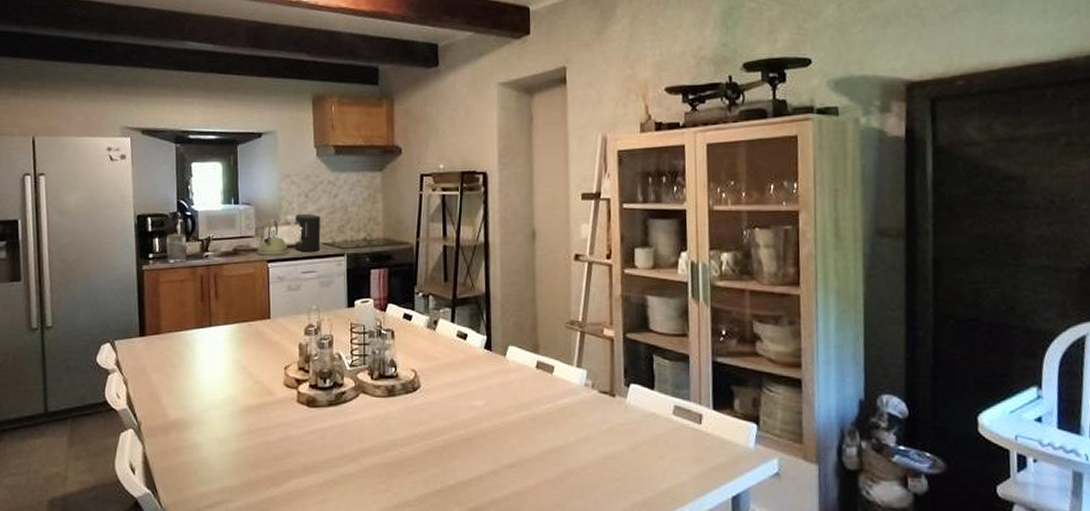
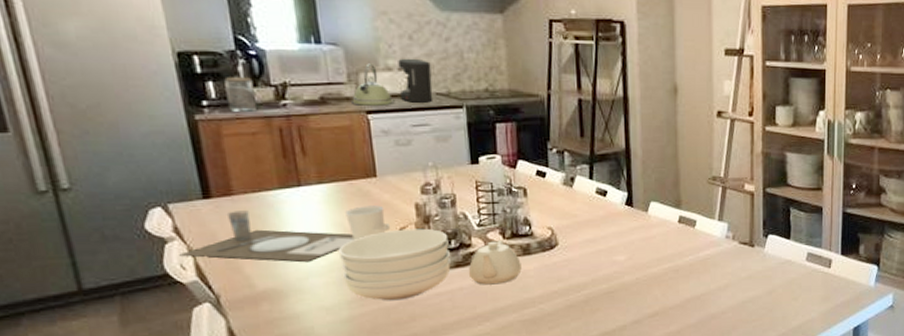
place setting: none [117,347,248,395] -> present [179,210,355,262]
bowl: none [234,367,326,436] -> present [337,228,451,301]
cup: none [243,345,278,377] -> present [345,205,391,241]
teapot: none [339,380,386,425] -> present [468,239,522,285]

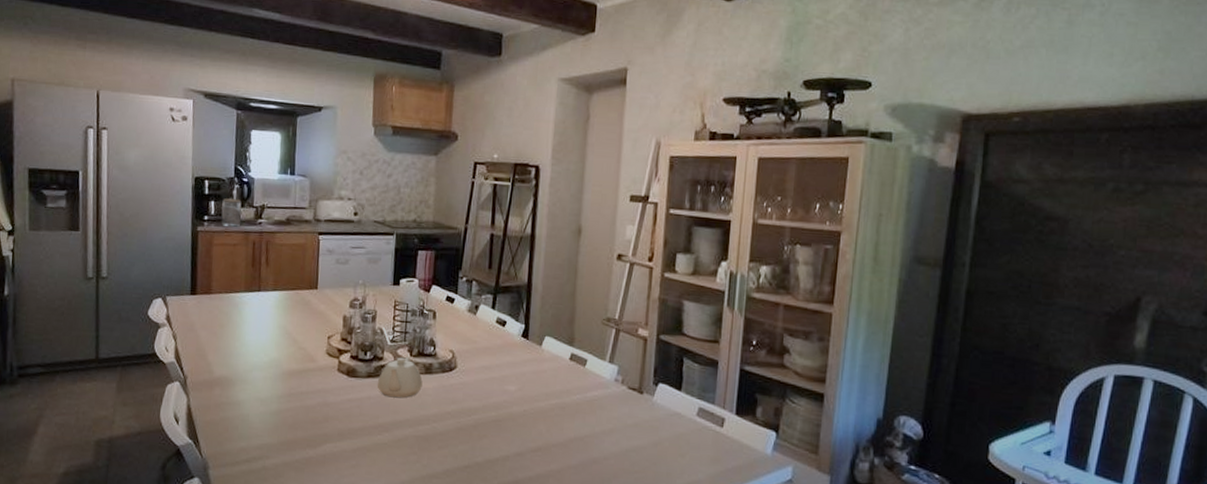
place setting: present [179,210,355,262] -> none [166,307,293,356]
bowl: present [337,228,451,301] -> none [278,337,366,401]
cup: present [345,205,391,241] -> none [289,313,322,343]
kettle: present [351,63,393,107] -> none [309,193,340,230]
coffee maker: present [398,58,433,104] -> none [346,190,374,230]

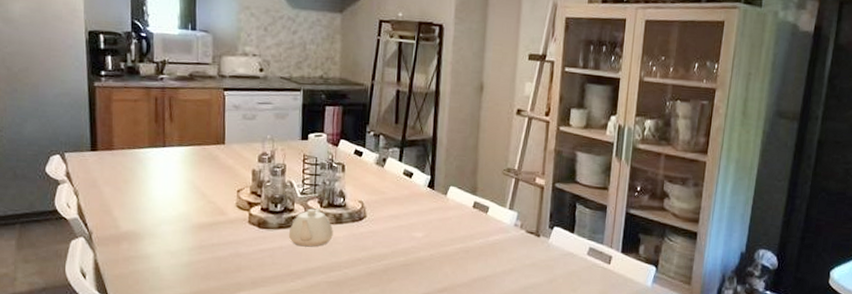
jar: present [221,198,242,228] -> none [119,53,141,83]

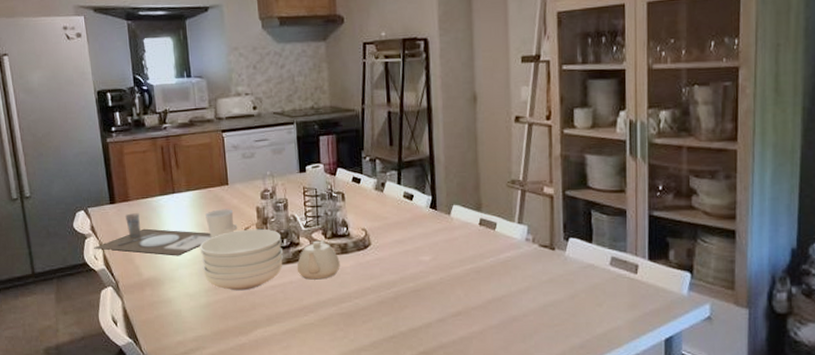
place setting: none [67,163,201,211] -> present [94,213,212,255]
bowl: none [187,190,276,252] -> present [199,228,284,291]
cup: none [197,168,231,197] -> present [205,209,238,239]

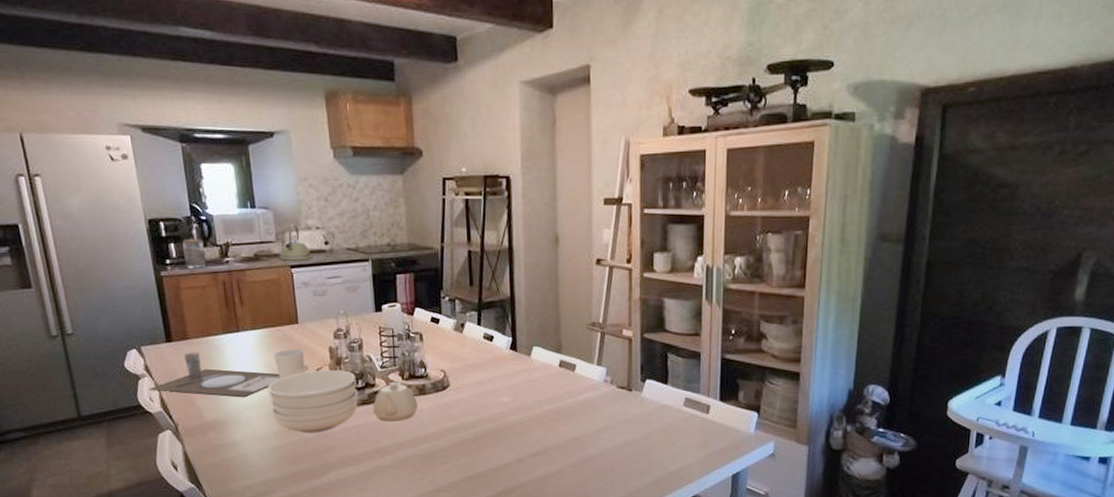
jar: none [126,107,146,136] -> present [182,239,206,270]
kettle: none [211,91,241,127] -> present [279,224,312,262]

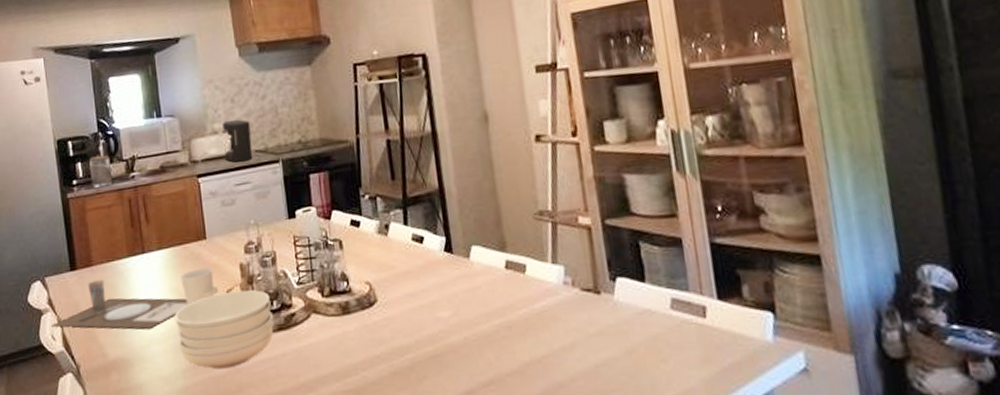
kettle: present [279,224,312,262] -> none [185,129,219,171]
coffee maker: none [316,218,344,259] -> present [222,119,253,164]
teapot: present [372,380,418,422] -> none [290,298,342,350]

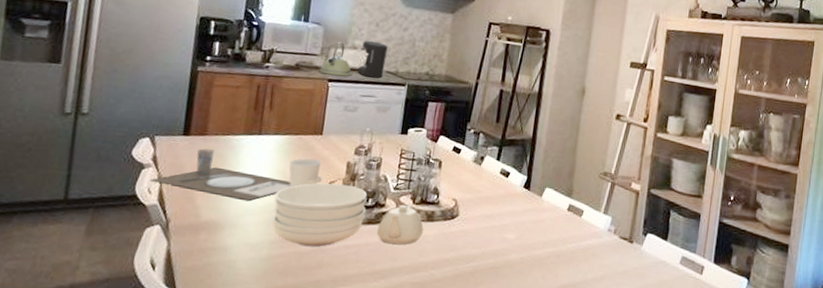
jar: present [89,155,112,189] -> none [224,40,249,70]
kettle: none [185,129,219,171] -> present [319,41,352,77]
teapot: none [290,298,342,350] -> present [376,204,424,245]

